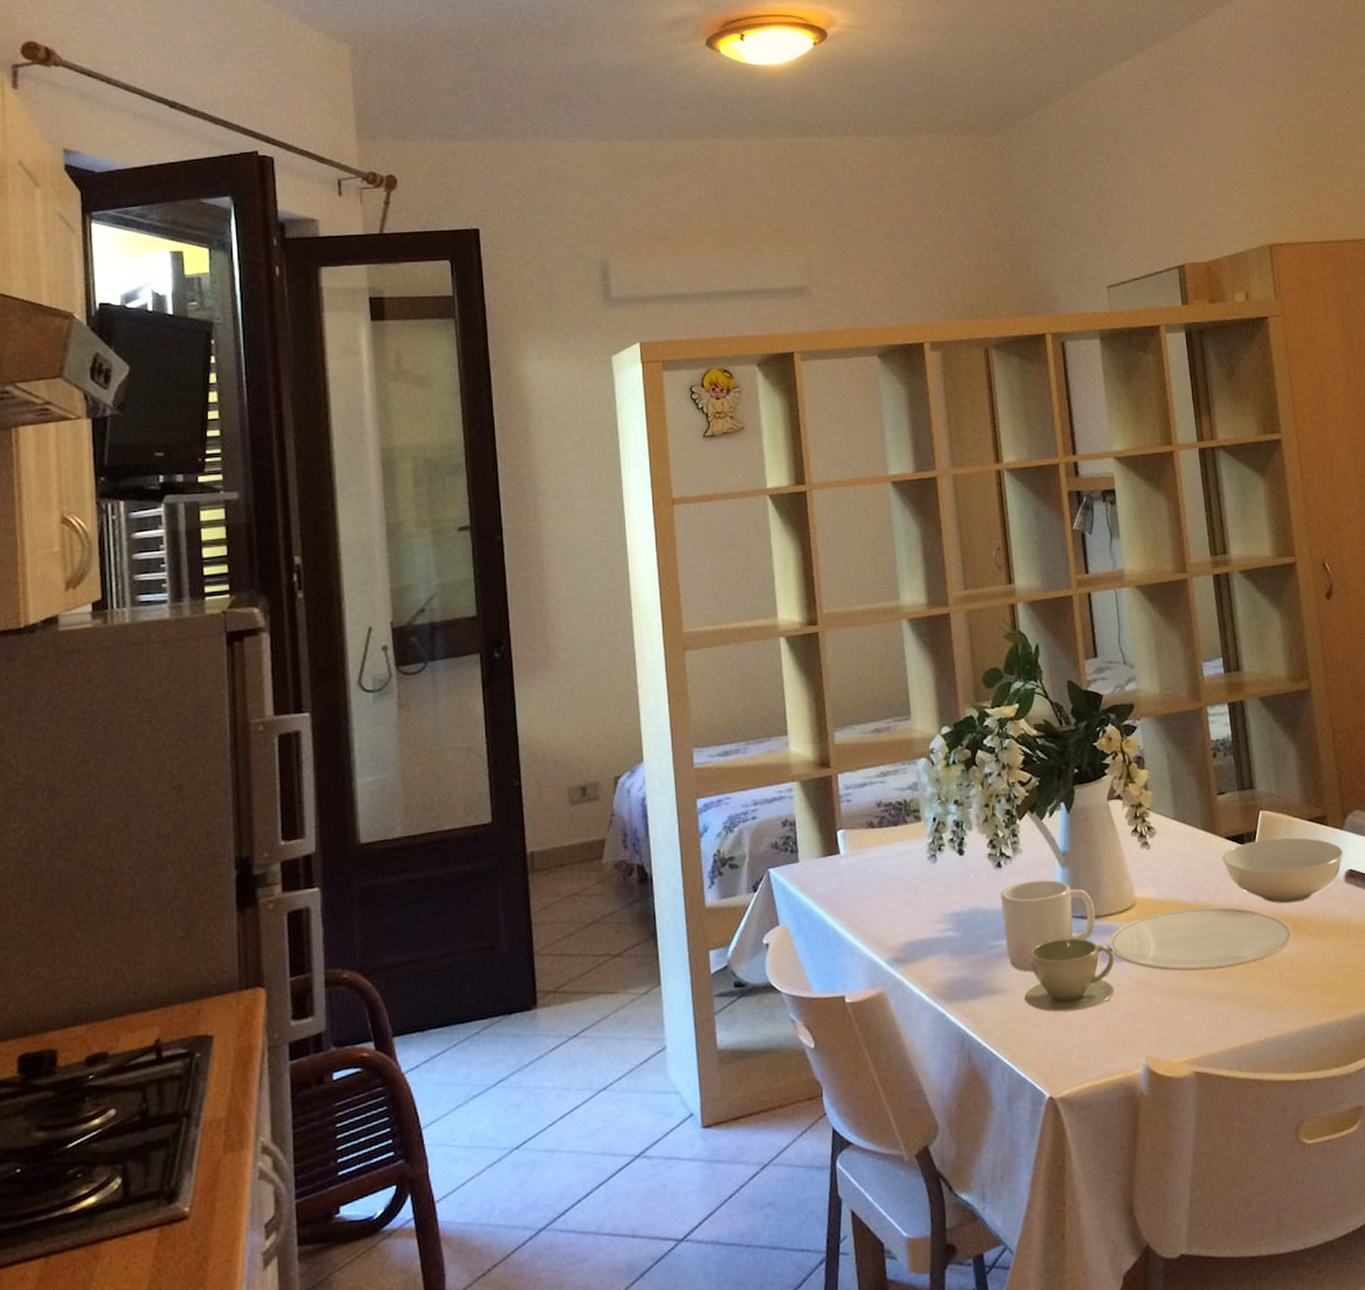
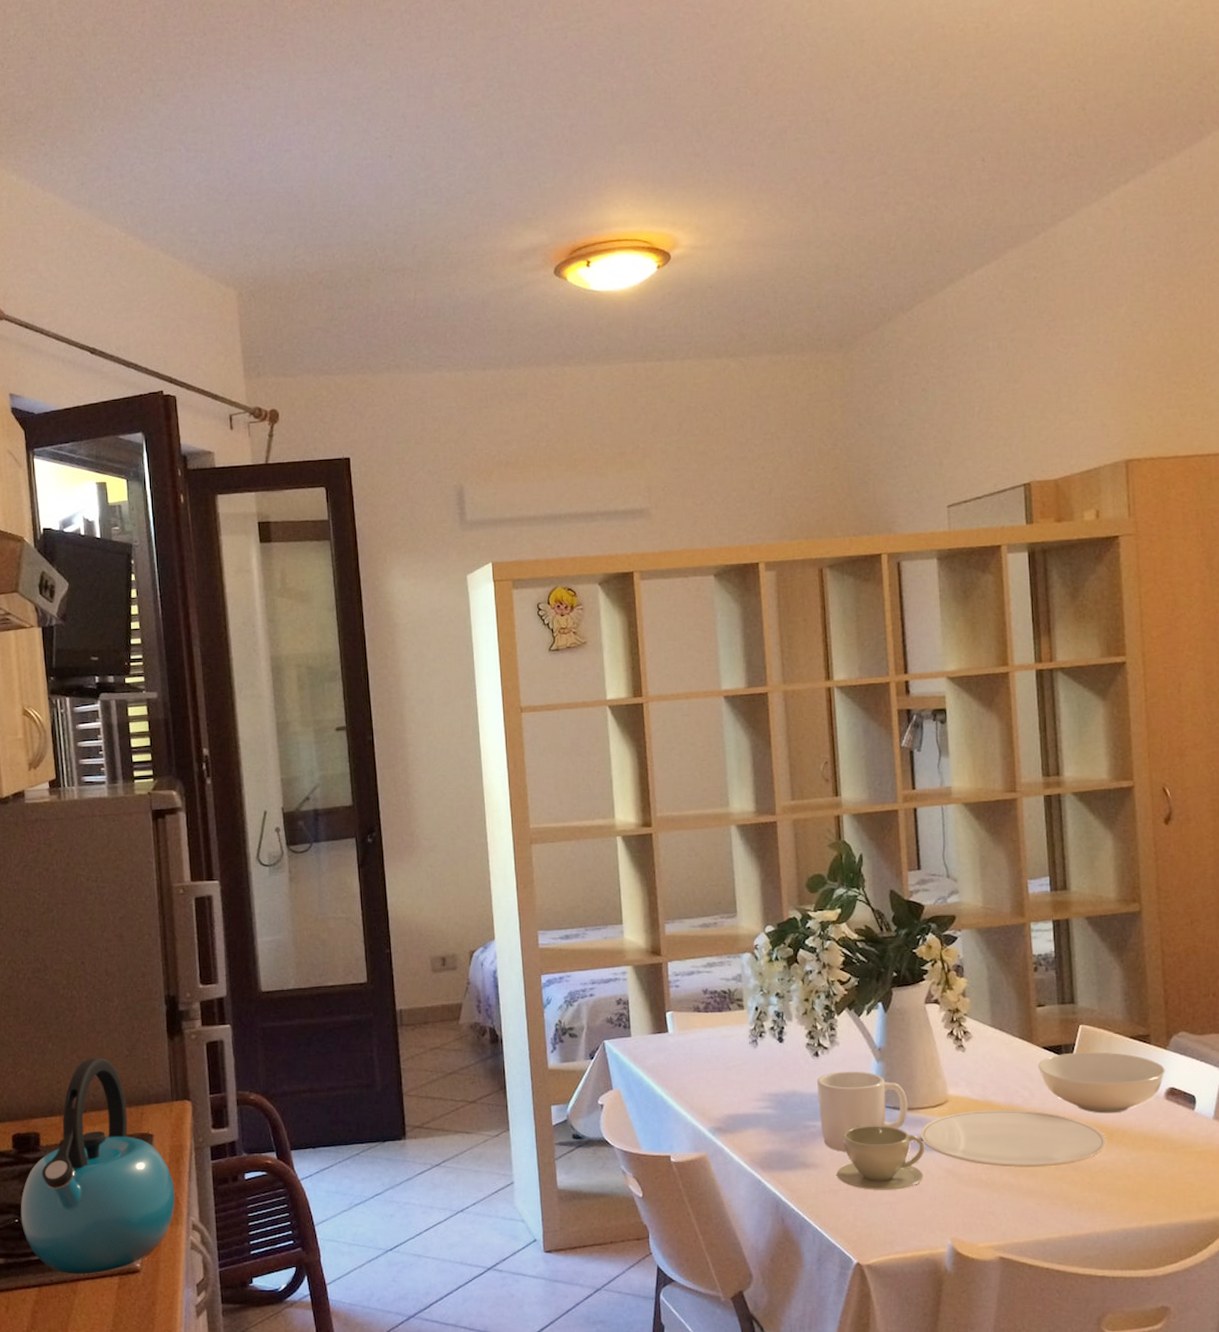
kettle: none [24,943,240,1233] -> present [20,1057,175,1274]

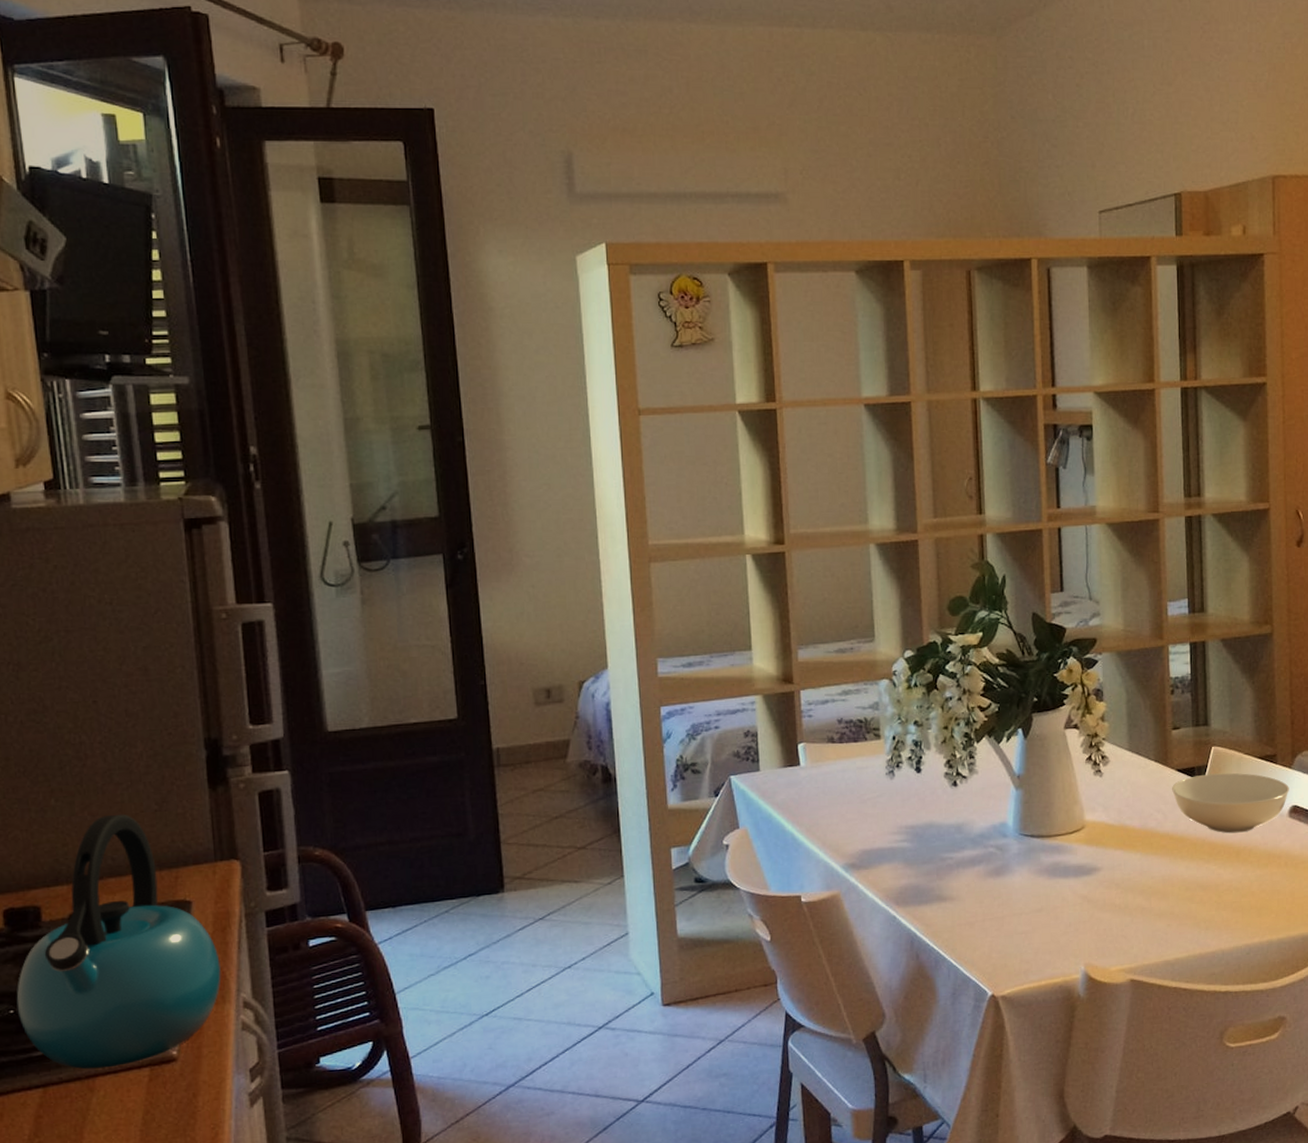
mug: present [817,1071,908,1152] -> none [955,799,1046,883]
teacup: present [836,1126,925,1190] -> none [973,854,1061,921]
plate: present [920,1109,1107,1168] -> none [1056,833,1234,891]

